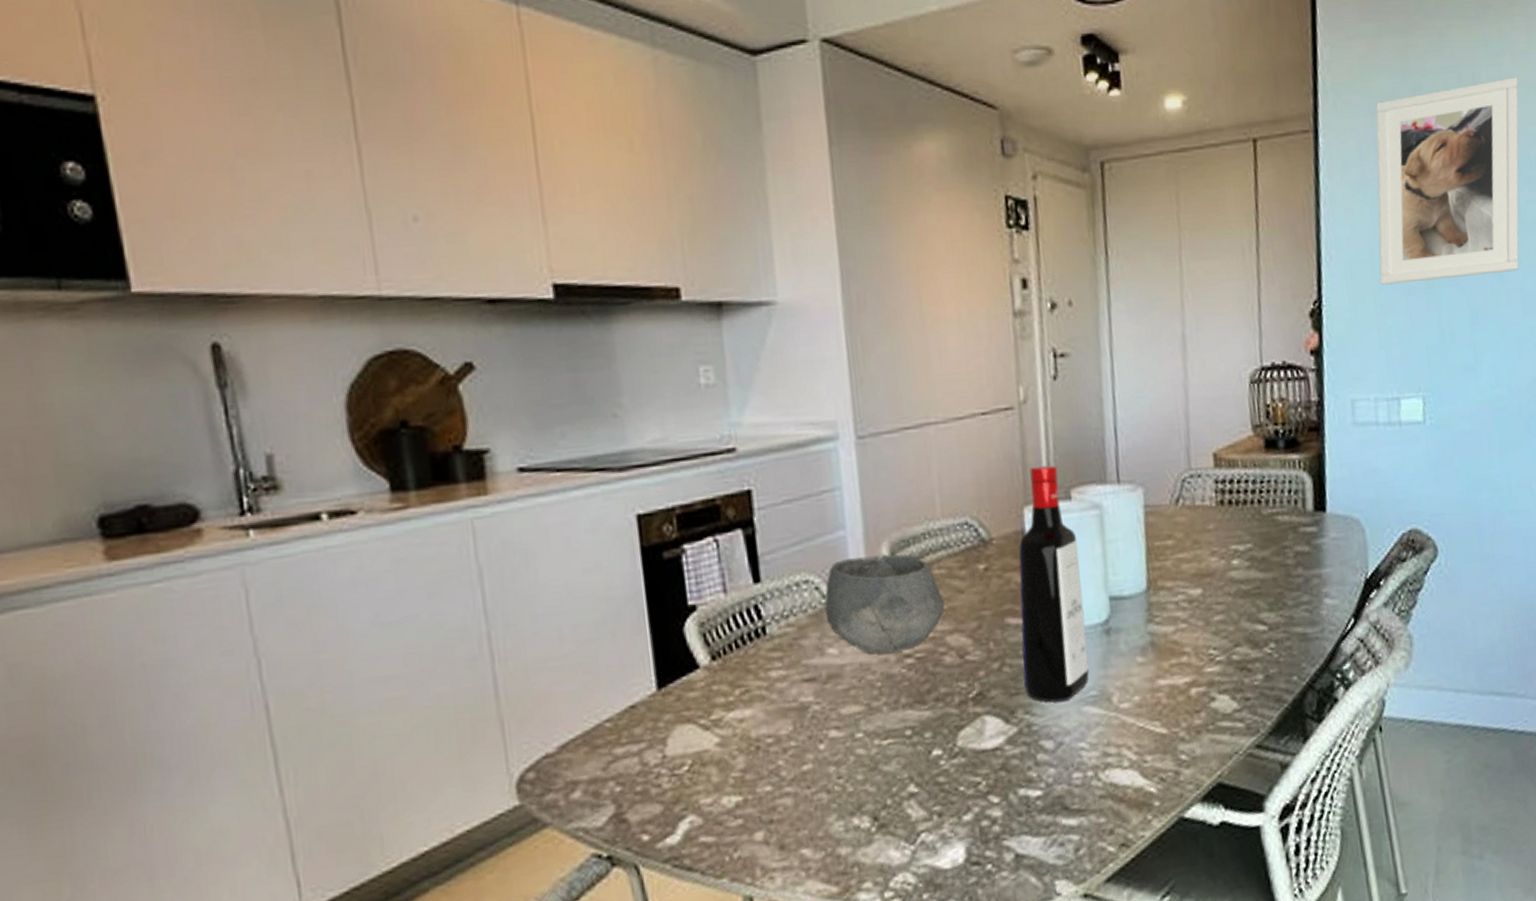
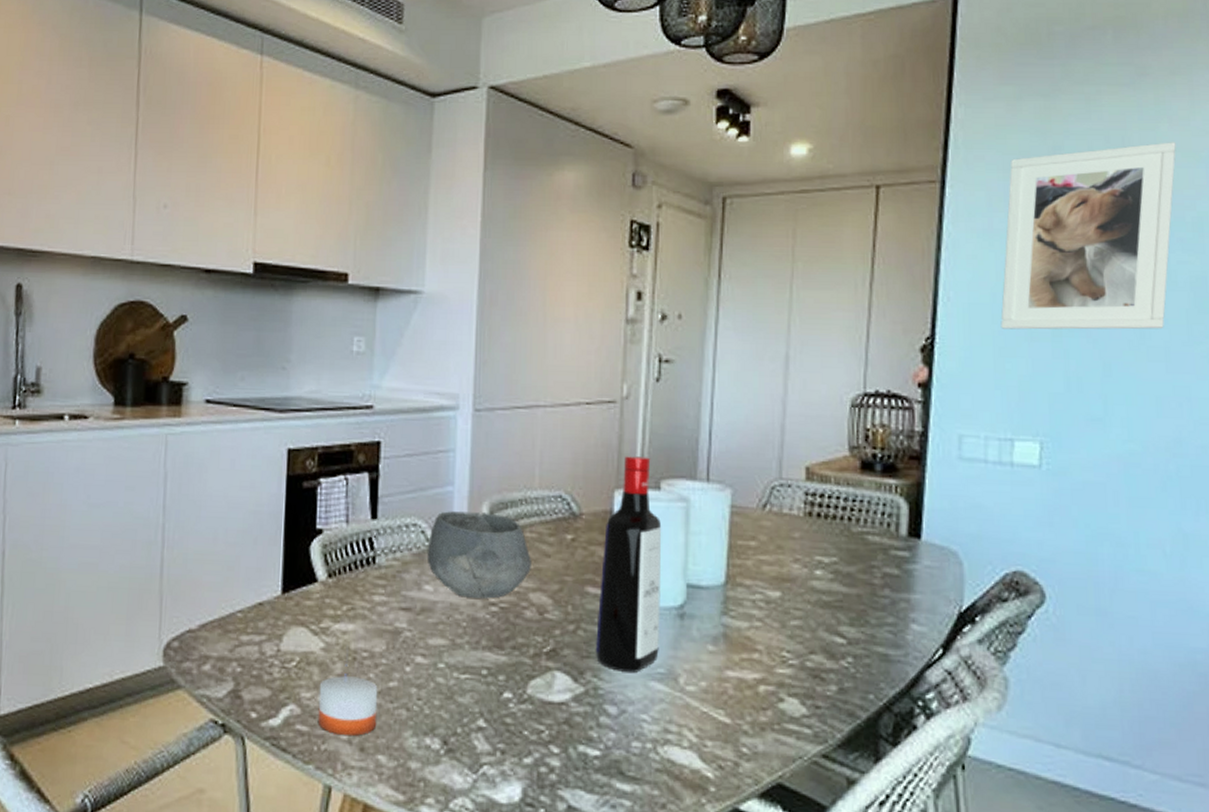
candle: none [720,766,795,838] -> present [318,673,378,736]

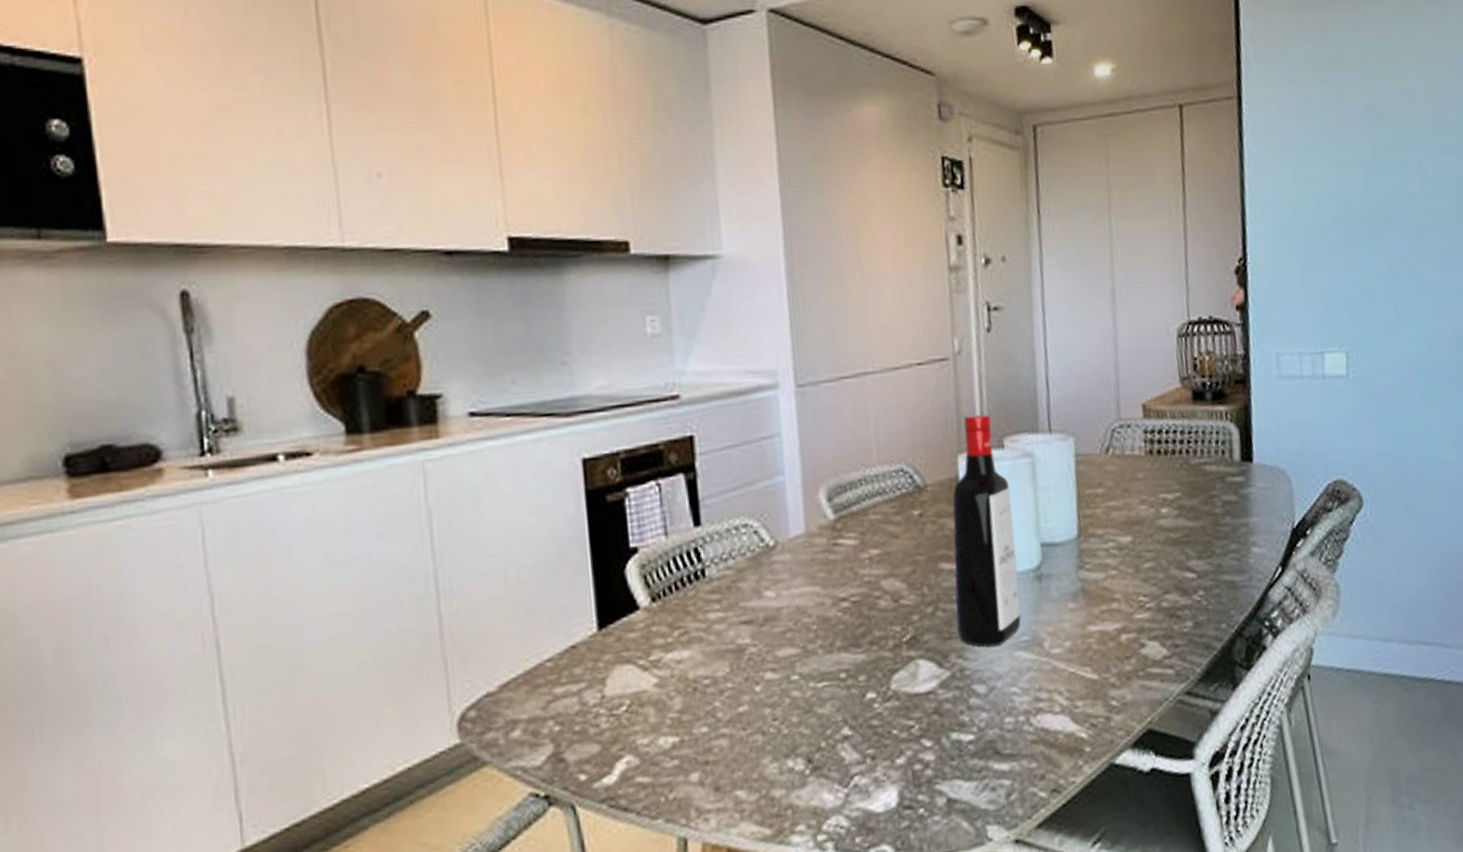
candle: present [318,673,378,736] -> none [657,707,731,779]
bowl: present [427,511,531,599] -> none [763,499,880,598]
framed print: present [1000,142,1176,330] -> none [1297,48,1437,244]

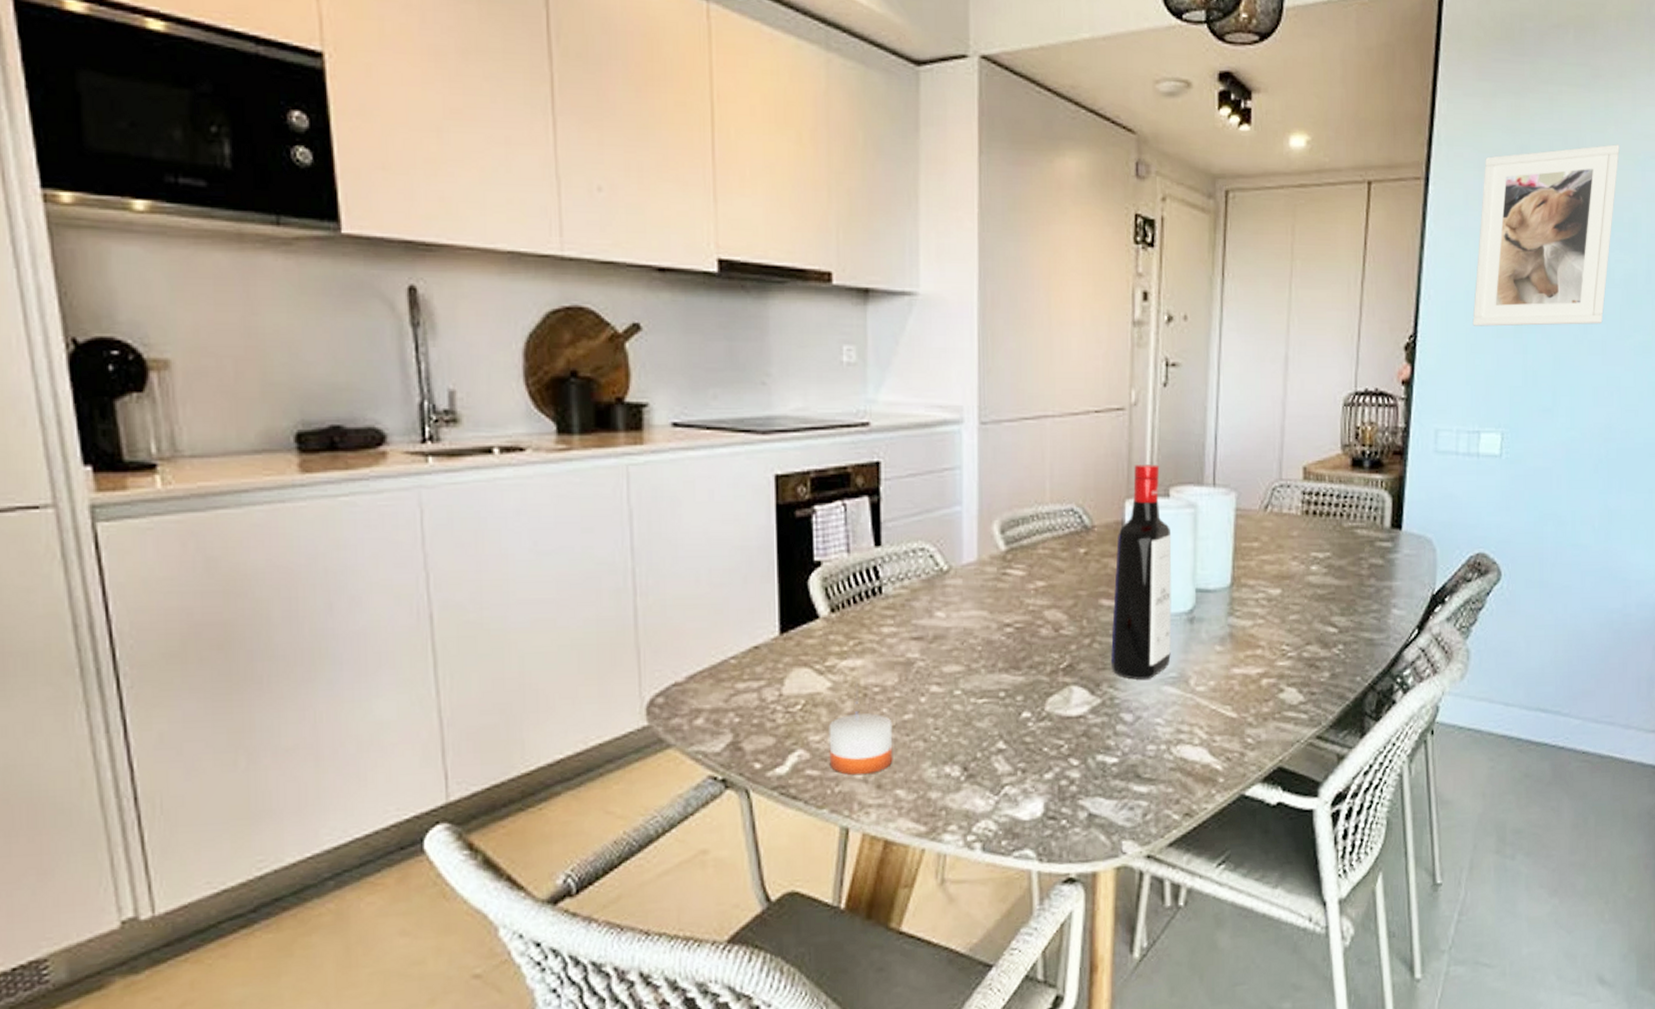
candle: none [657,707,731,779] -> present [828,711,893,775]
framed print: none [1297,48,1437,244] -> present [1472,144,1620,327]

